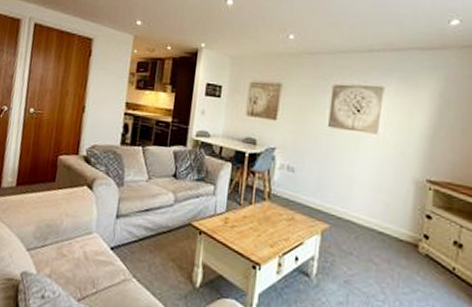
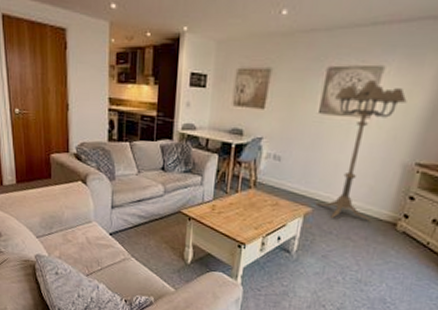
floor lamp: none [332,98,409,242] -> present [315,80,407,222]

